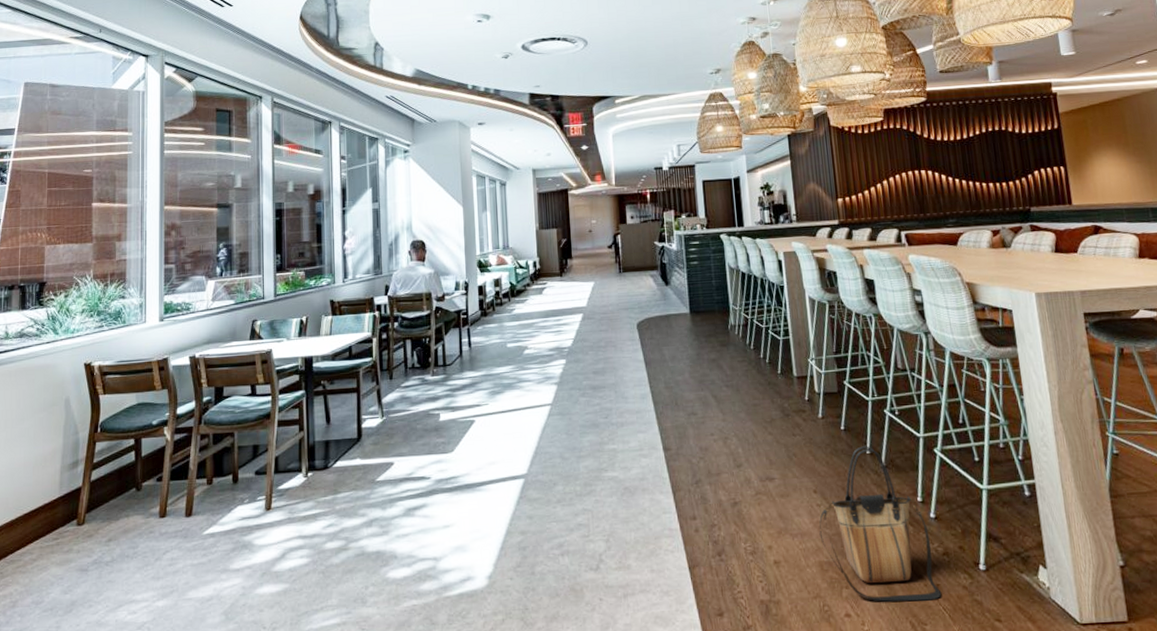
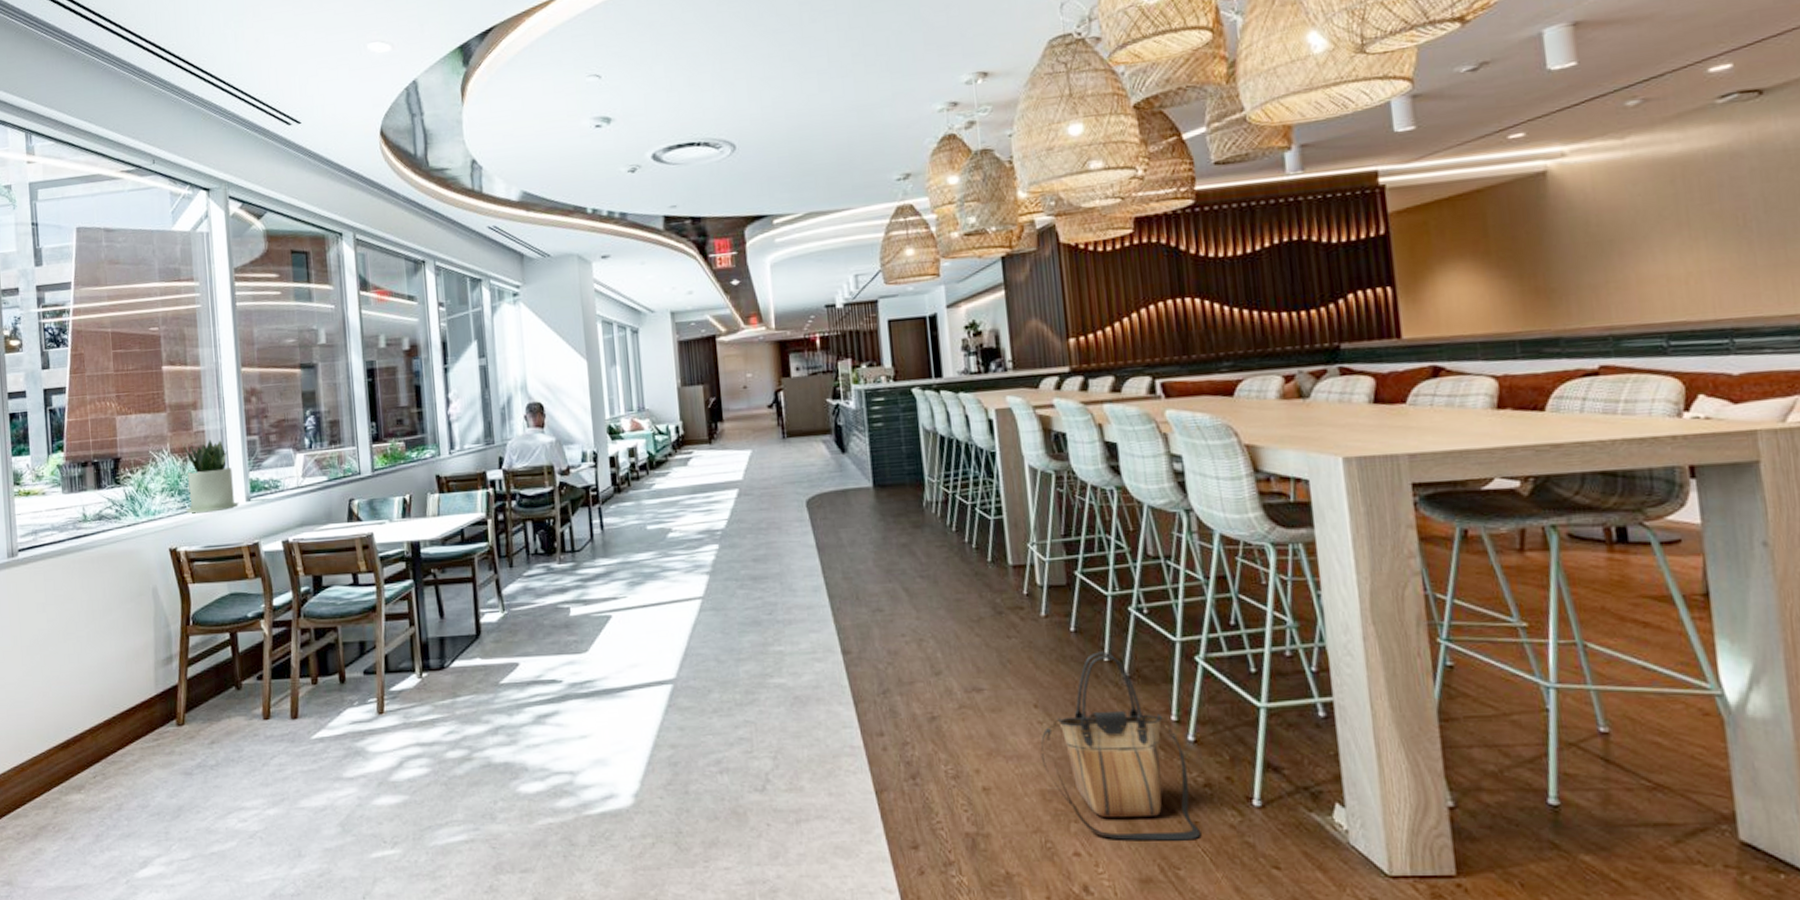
planter: none [103,267,153,332] -> present [183,440,240,514]

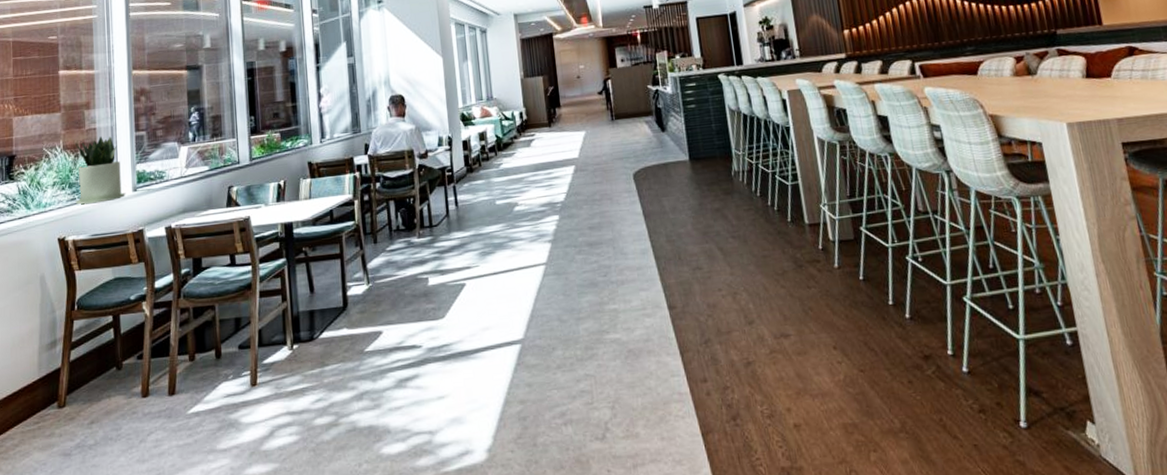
tote bag: present [1040,651,1200,841] -> none [841,296,979,466]

